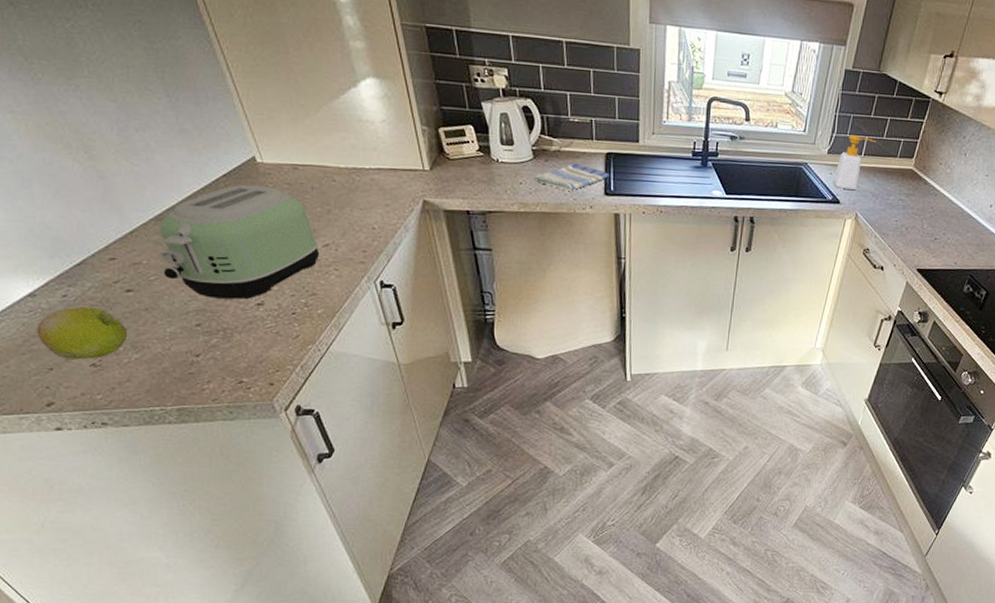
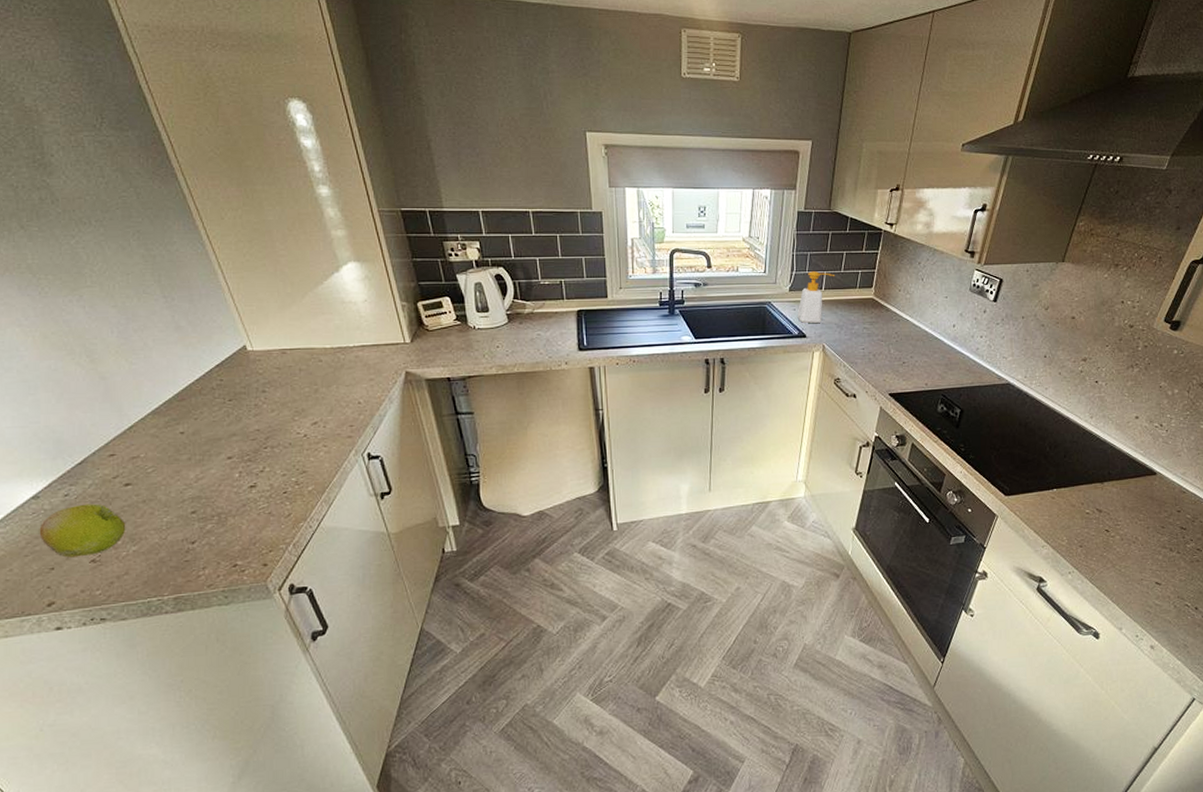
toaster: present [159,184,320,299] -> none [156,372,309,485]
dish towel: present [535,163,611,191] -> none [511,323,583,350]

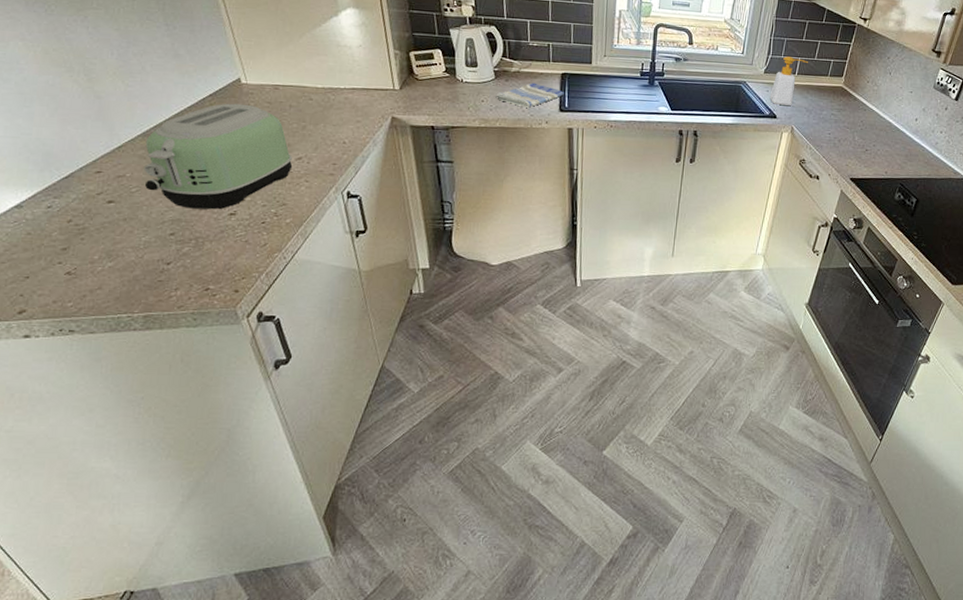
fruit: present [39,504,126,558] -> none [18,217,105,268]
toaster: none [156,372,309,485] -> present [144,103,293,210]
dish towel: none [511,323,583,350] -> present [495,82,565,108]

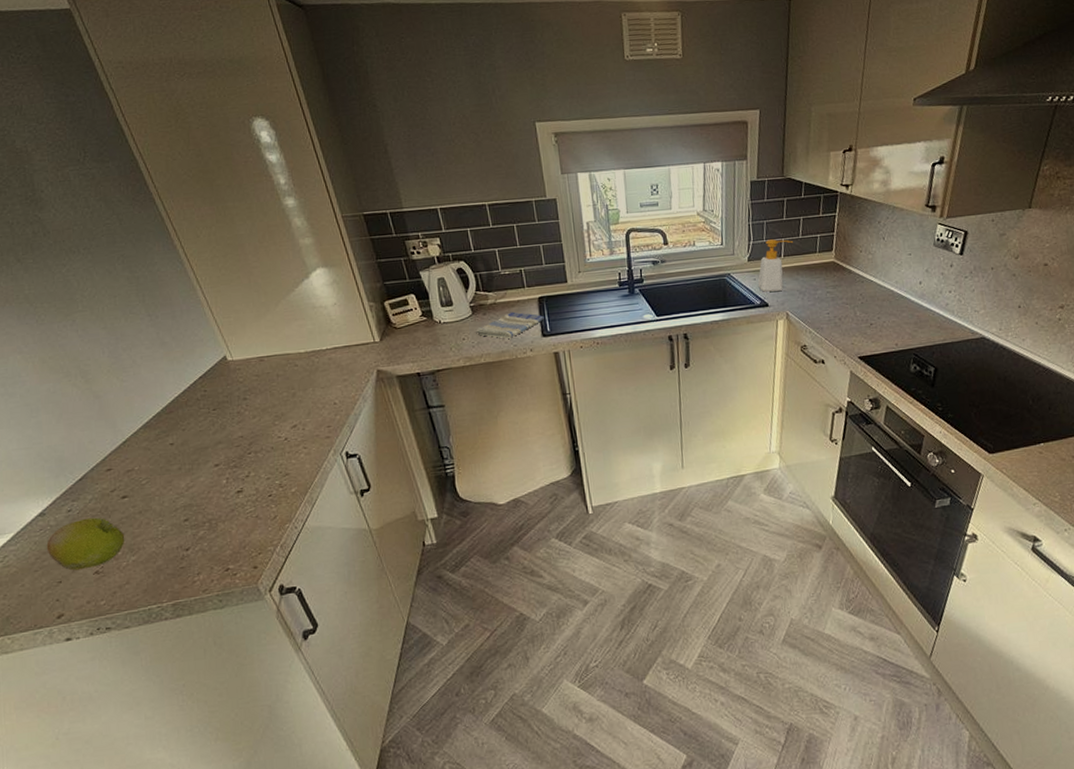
fruit: none [18,217,105,268] -> present [46,517,125,571]
toaster: present [144,103,293,210] -> none [147,380,289,493]

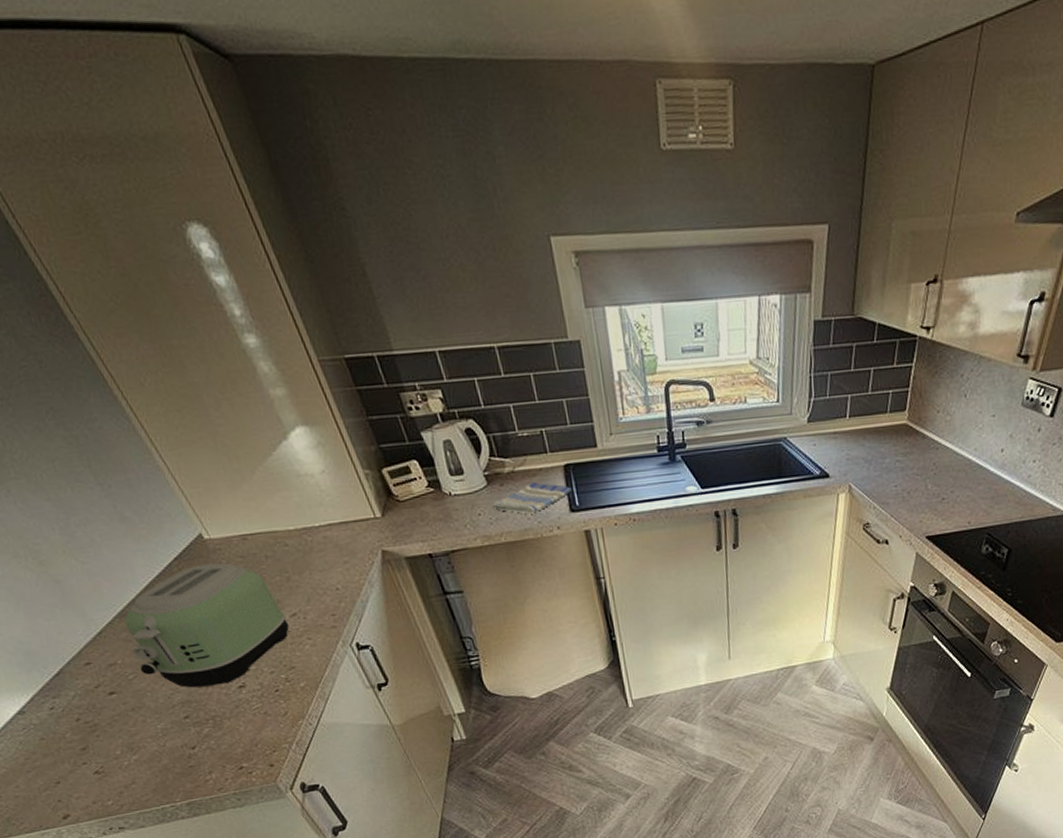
fruit: present [46,517,125,571] -> none [33,715,122,771]
toaster: none [147,380,289,493] -> present [124,562,290,688]
soap bottle: present [757,239,794,292] -> none [818,395,862,460]

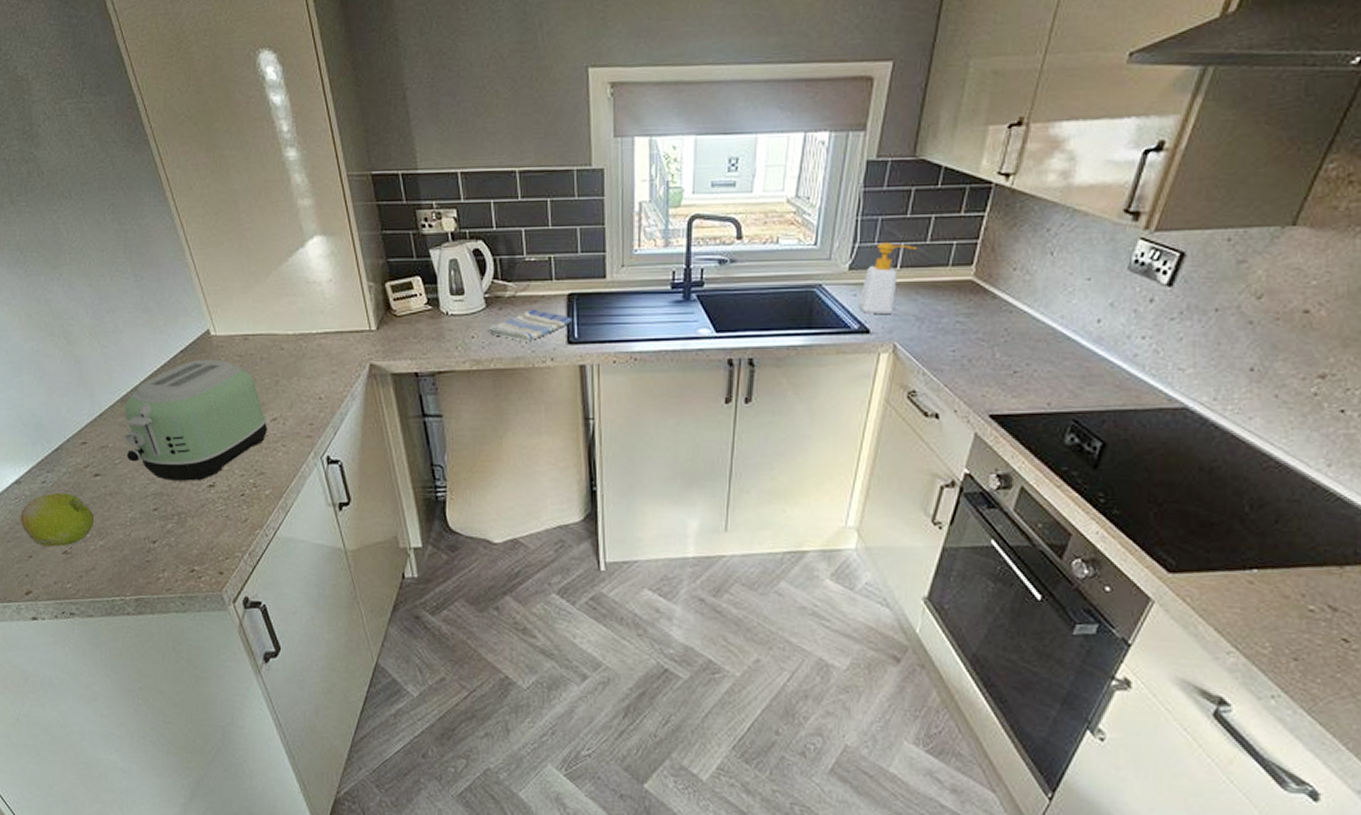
fruit: none [33,715,122,771] -> present [20,492,95,547]
soap bottle: none [818,395,862,460] -> present [858,243,918,314]

